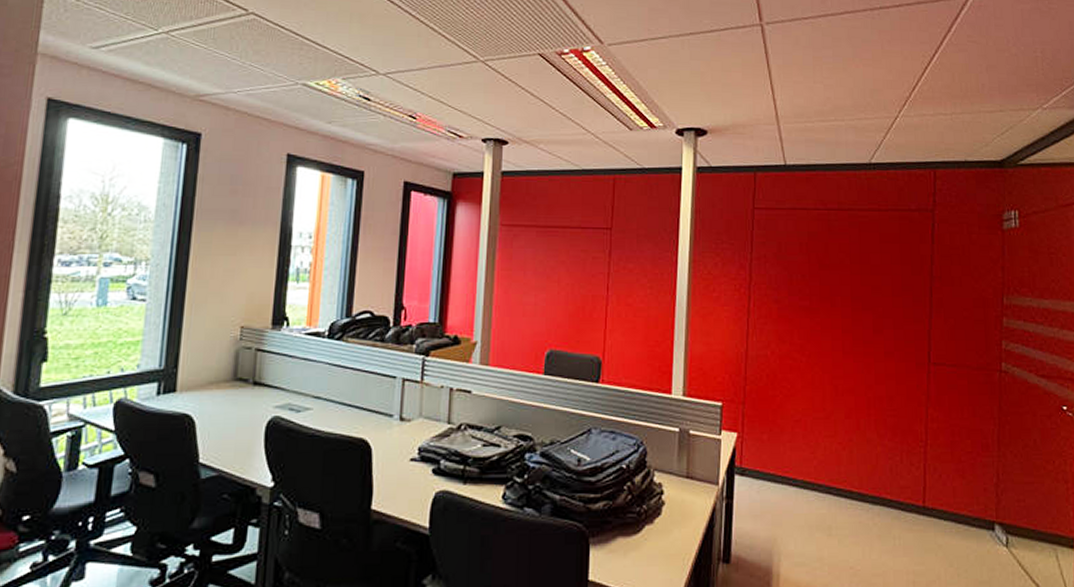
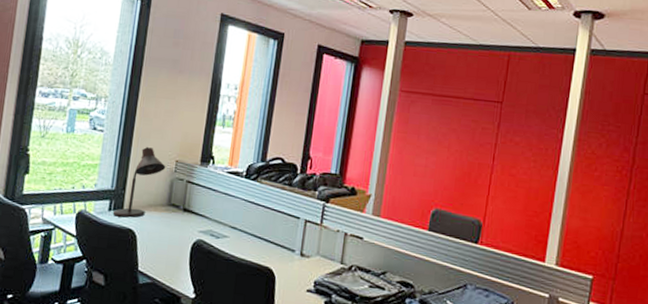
desk lamp: none [162,313,229,401] -> present [112,146,166,218]

